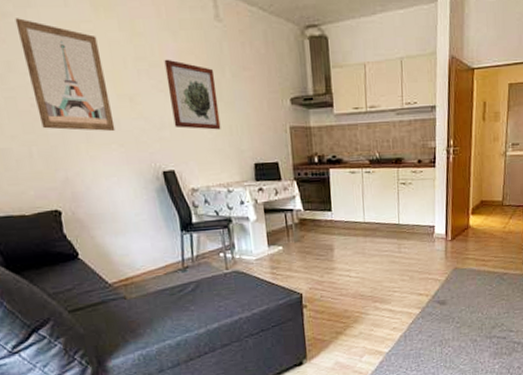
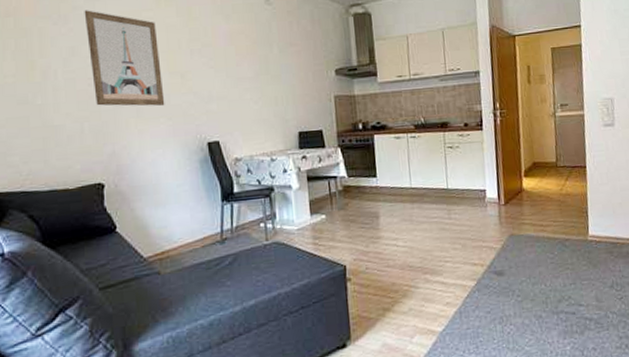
wall art: present [164,59,221,130] -> none [216,39,267,102]

